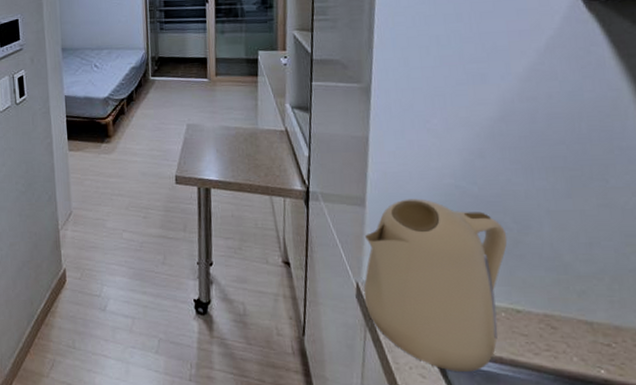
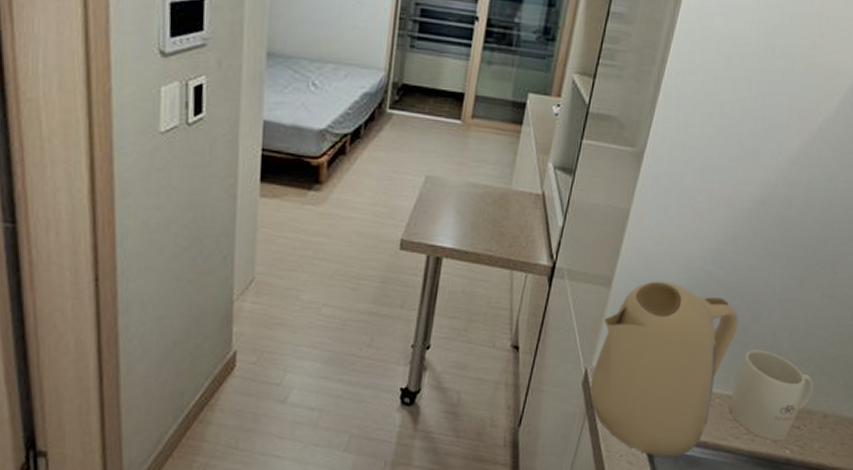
mug: none [517,262,616,359] -> present [728,350,814,441]

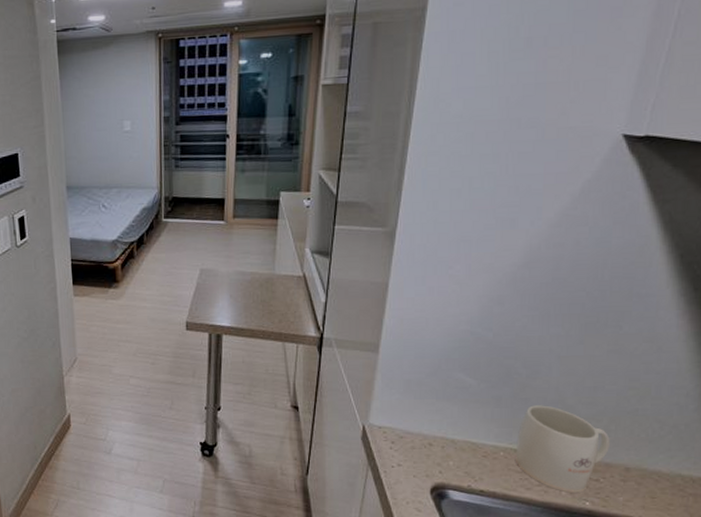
kettle: present [590,281,739,457] -> none [369,345,516,505]

